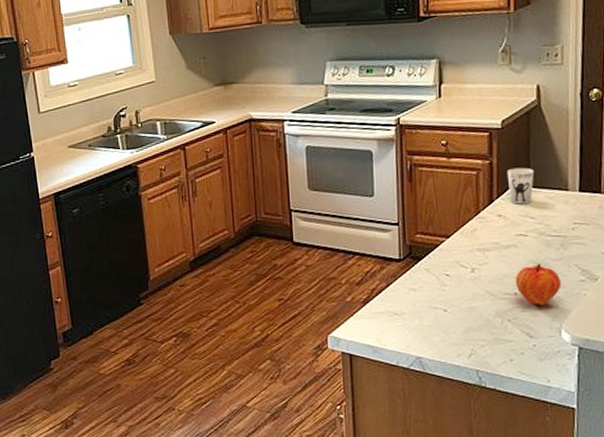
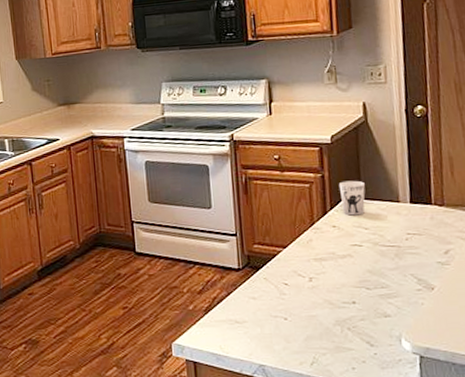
fruit: present [515,263,562,306] -> none [352,272,399,315]

